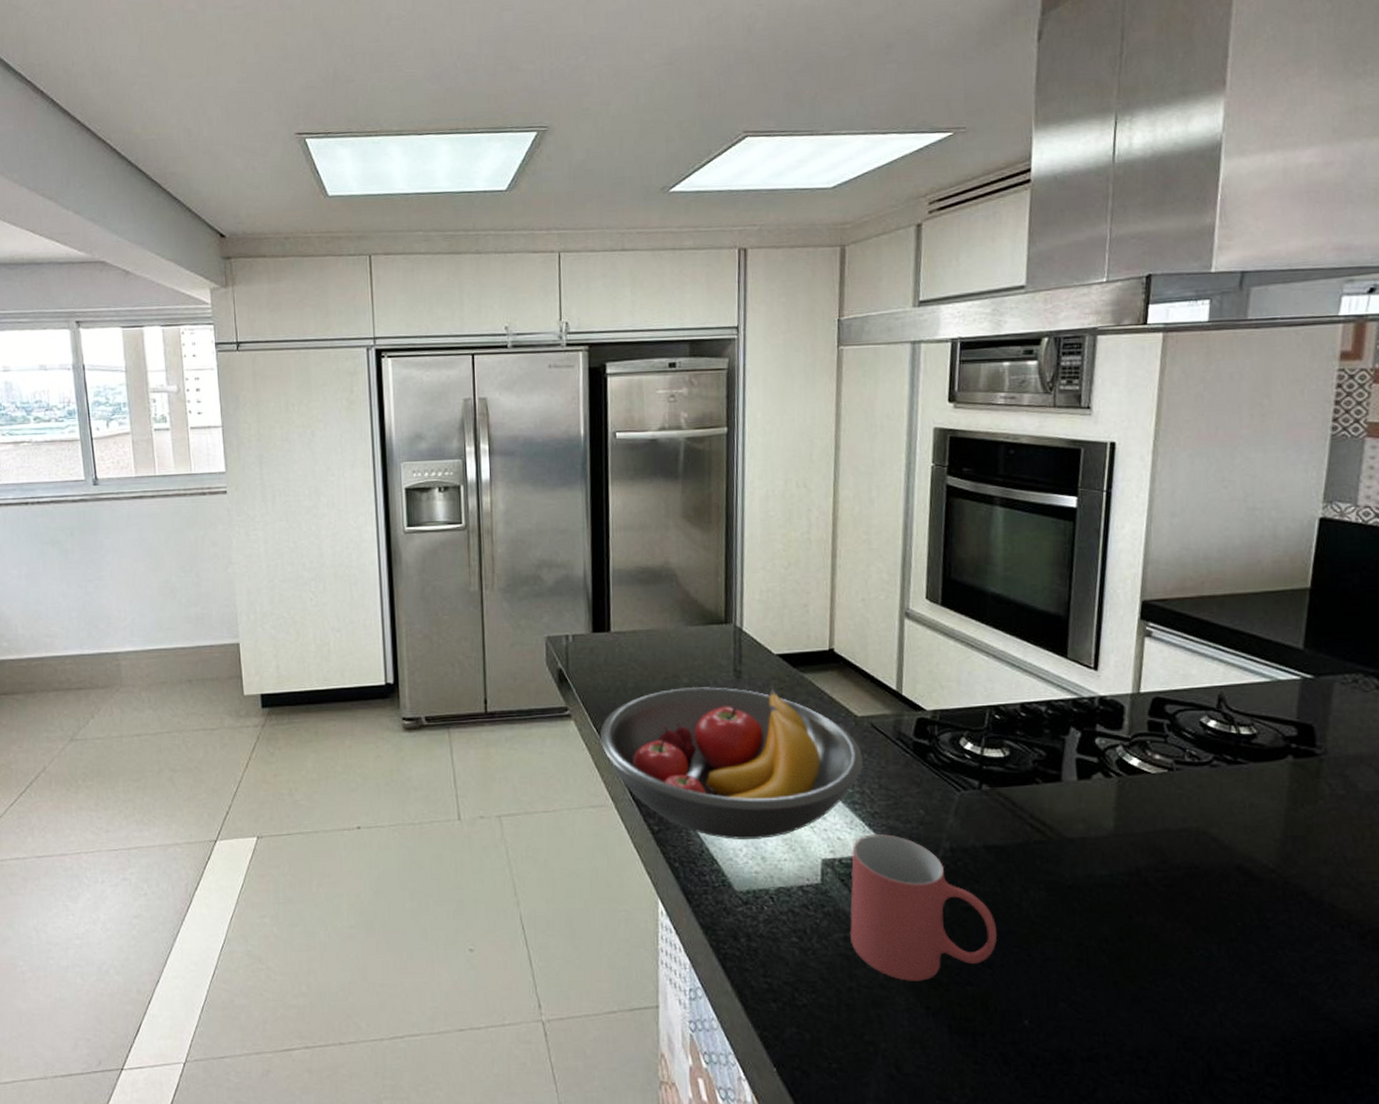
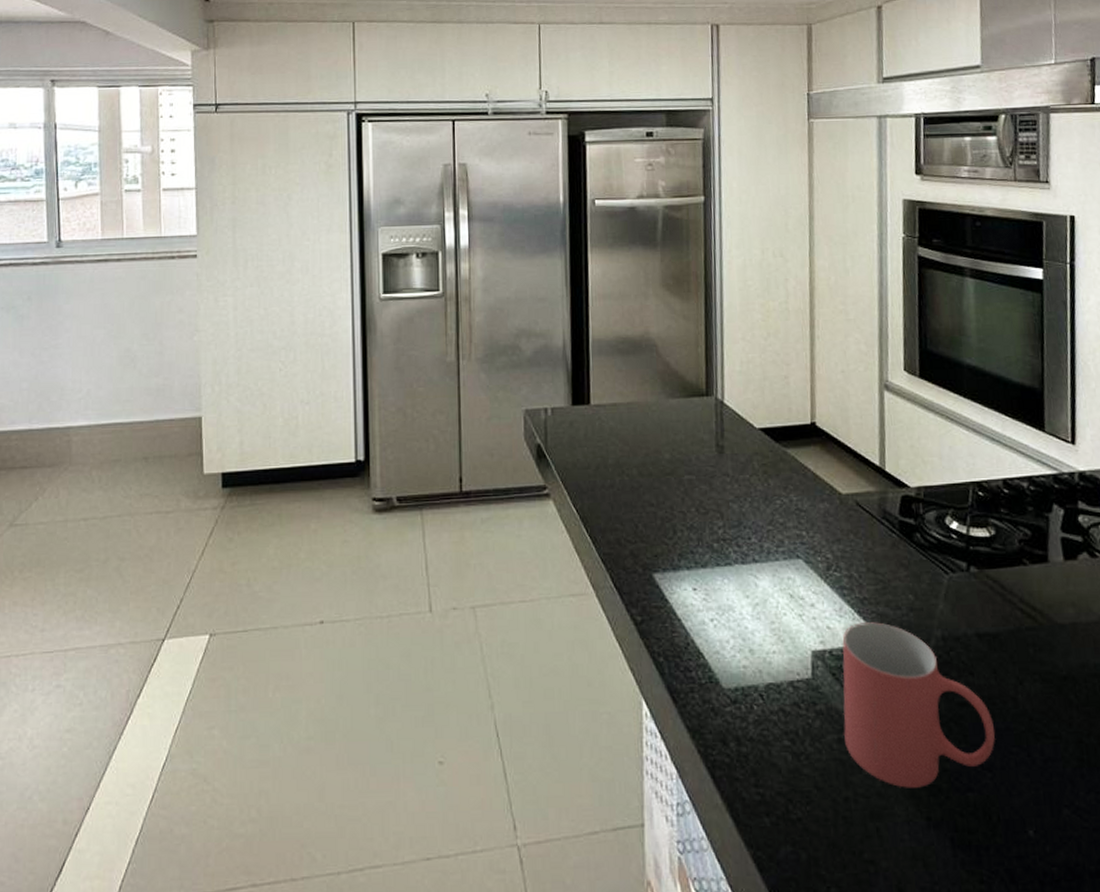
fruit bowl: present [599,687,863,839] -> none [579,463,850,630]

